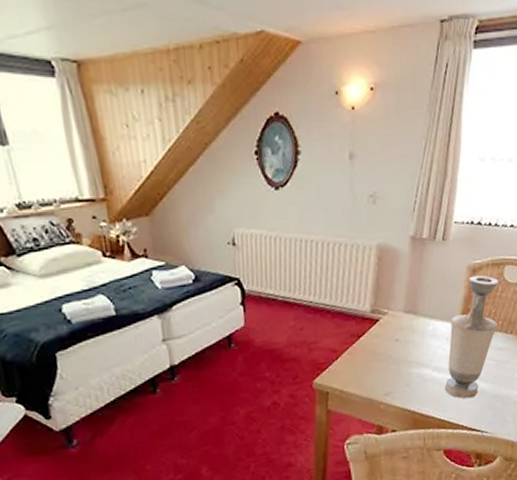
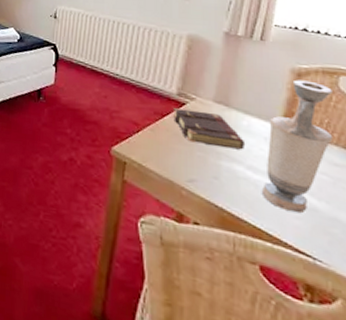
book: none [367,324,431,358] -> present [172,108,244,150]

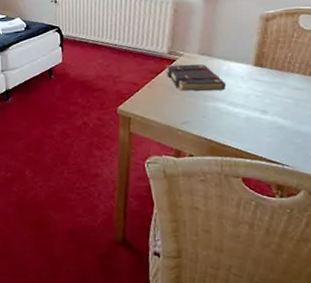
vase: present [261,79,334,214] -> none [240,23,296,133]

